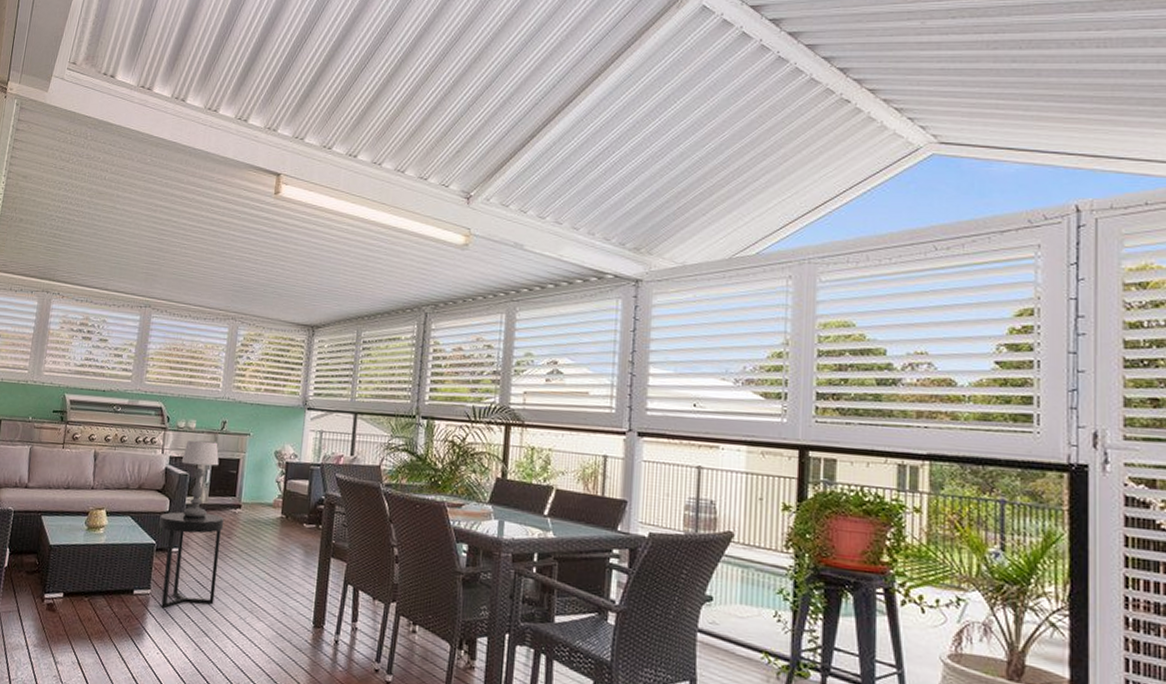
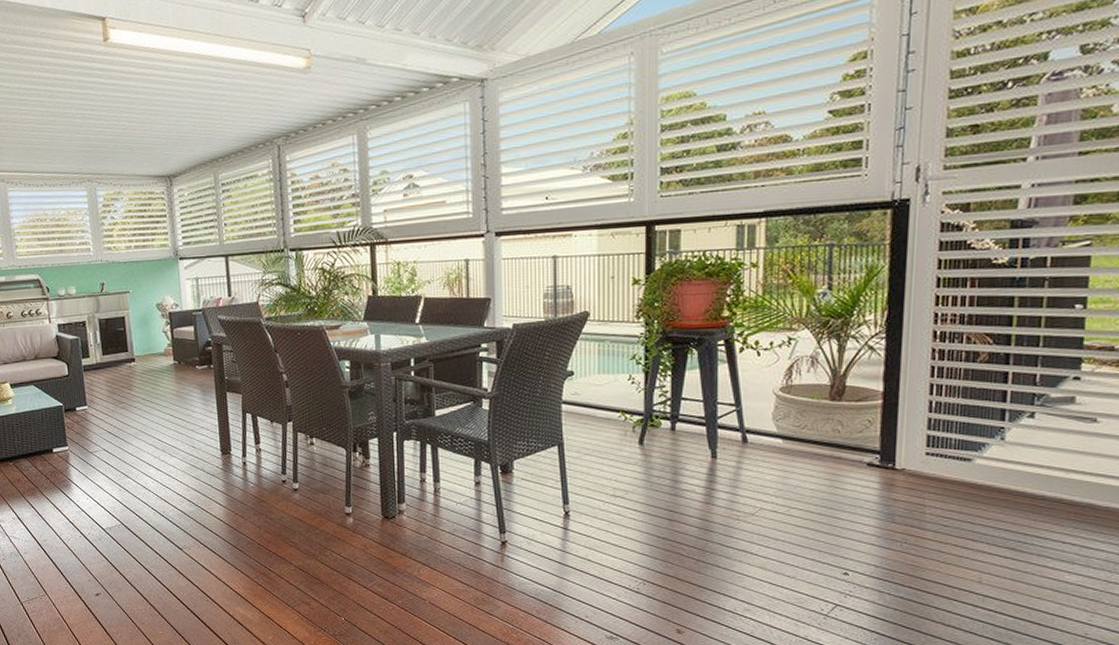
side table: present [159,512,225,608] -> none [61,371,128,460]
table lamp: present [181,439,219,518] -> none [69,304,106,378]

